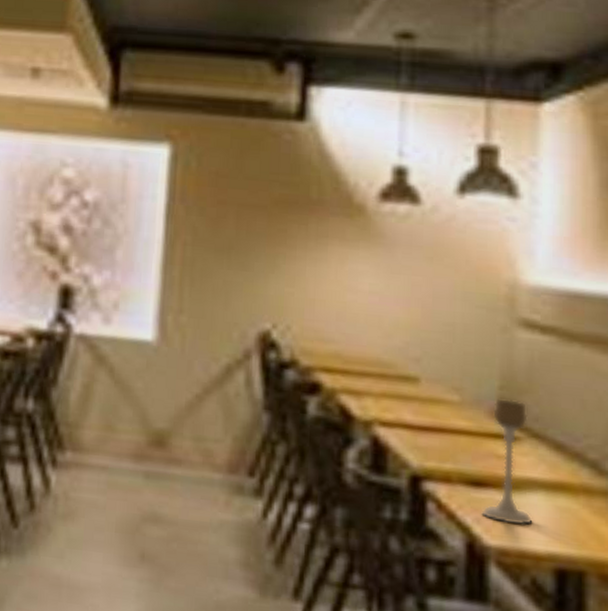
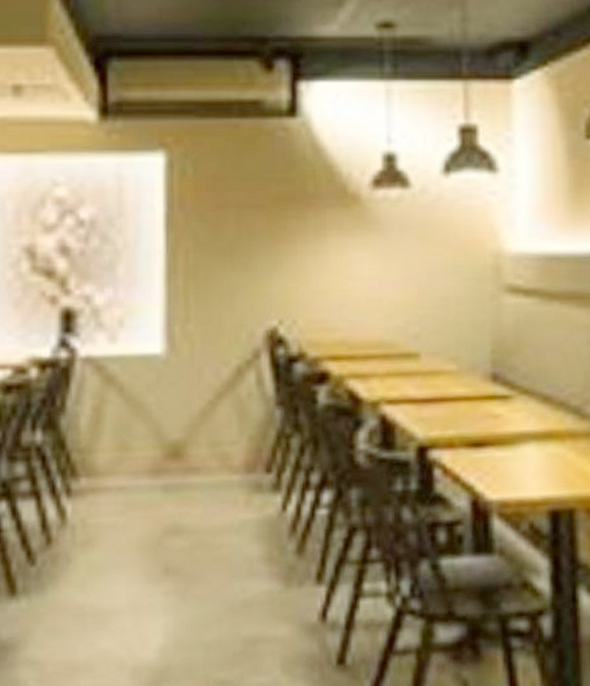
candle holder: present [481,398,533,526] -> none [482,362,528,477]

